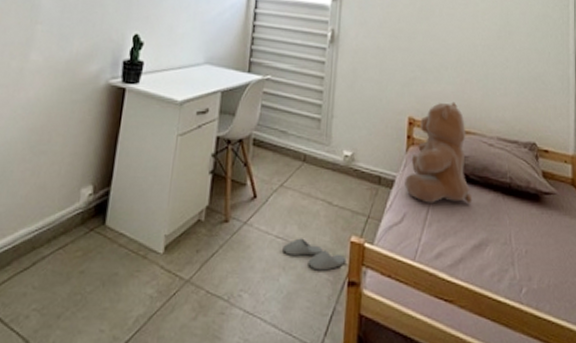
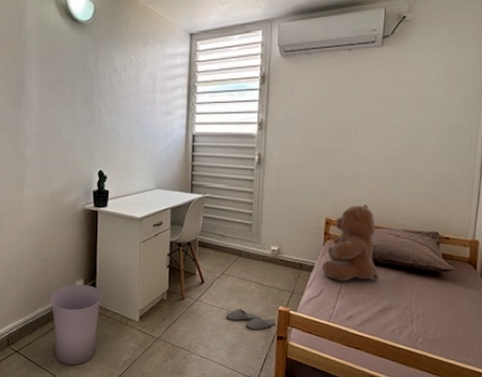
waste bin: none [32,193,117,324] -> present [50,284,102,365]

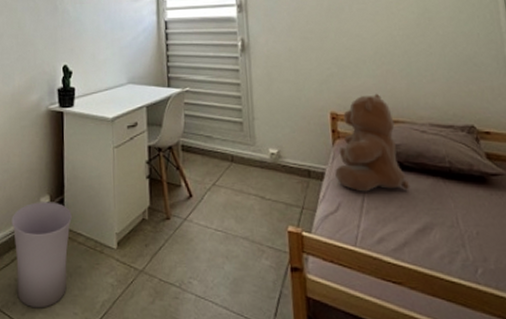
slippers: present [226,309,276,330] -> none [223,230,287,259]

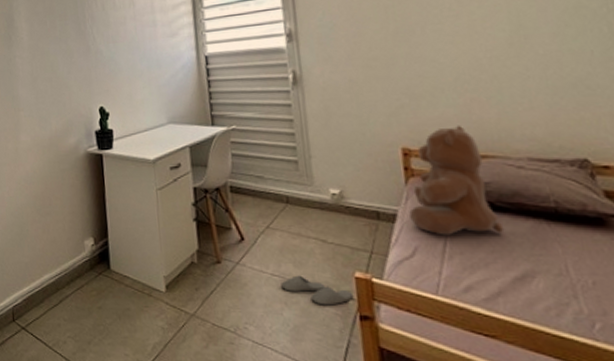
waste bin: present [11,202,72,308] -> none [57,244,118,349]
slippers: none [223,230,287,259] -> present [281,275,354,306]

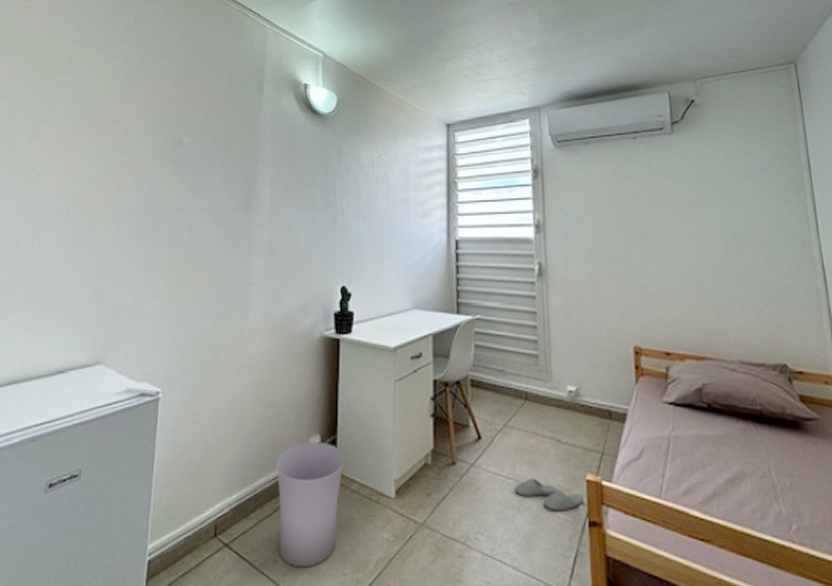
waste bin: none [57,244,118,349] -> present [276,442,345,568]
teddy bear: present [409,125,505,235] -> none [638,326,719,436]

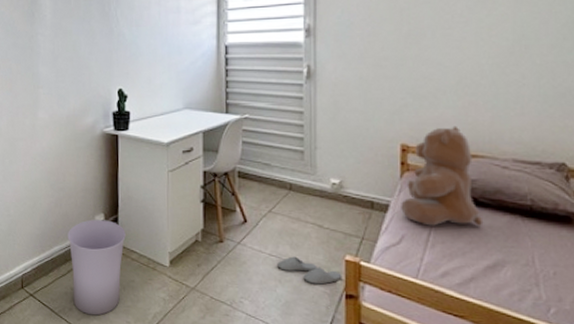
teddy bear: none [638,326,719,436] -> present [401,125,484,226]

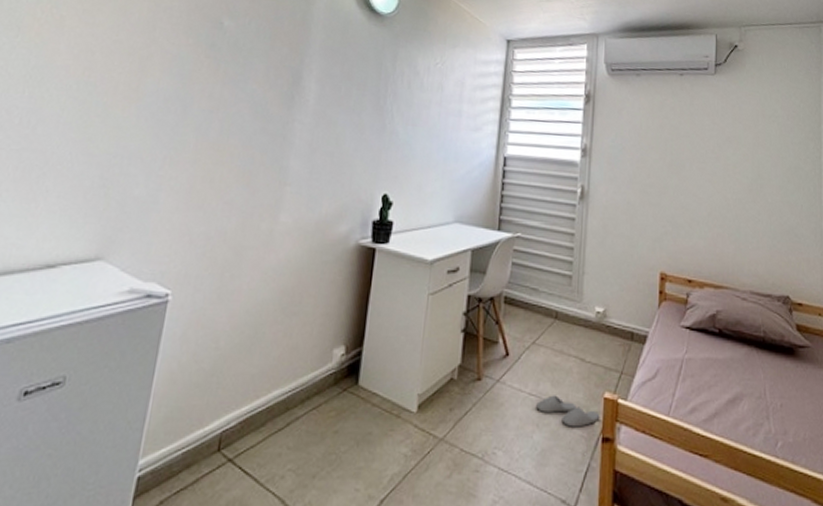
waste bin: present [68,219,126,316] -> none [288,353,369,484]
teddy bear: present [401,125,484,226] -> none [657,256,726,358]

